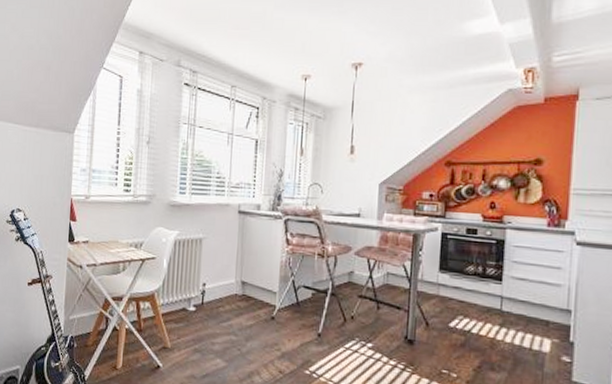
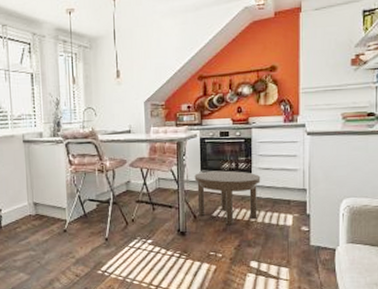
side table: none [430,272,513,342] -> present [194,170,261,226]

